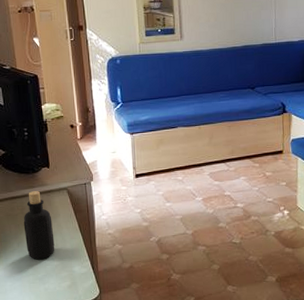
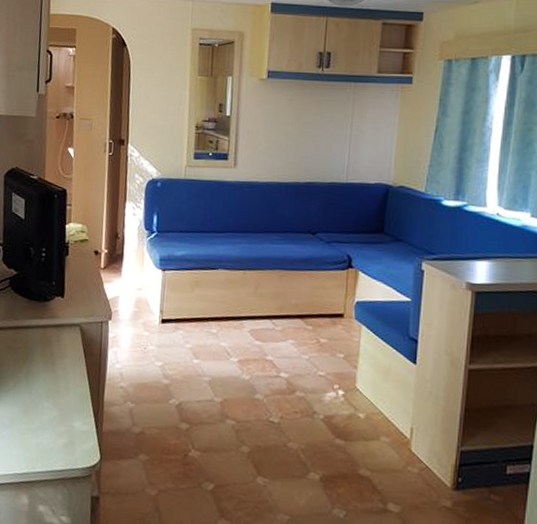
bottle: present [23,191,55,259] -> none [23,323,58,406]

